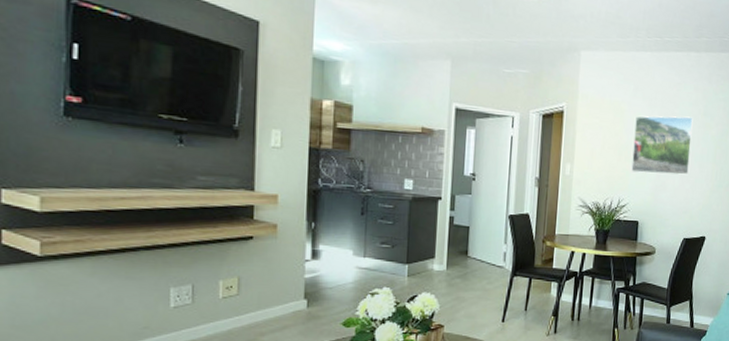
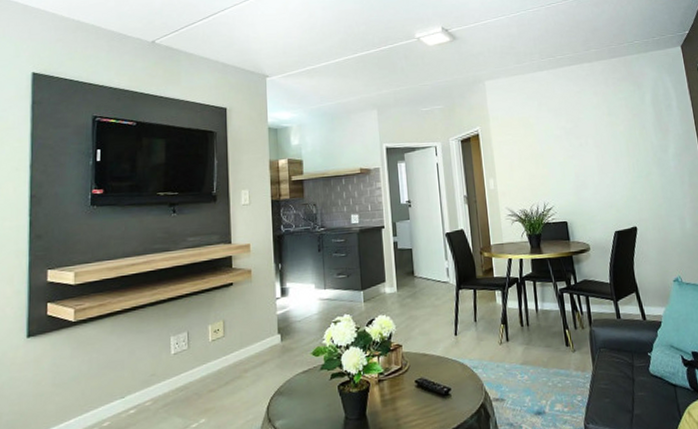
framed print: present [631,115,693,175] -> none [545,119,606,177]

